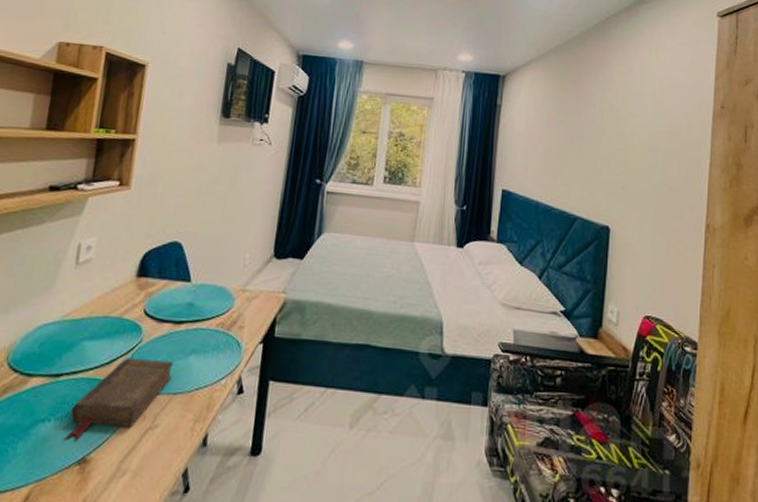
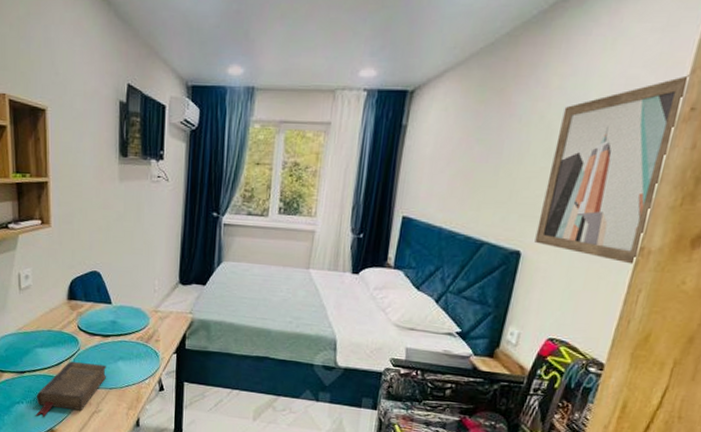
wall art: none [620,80,715,241] -> present [534,75,689,264]

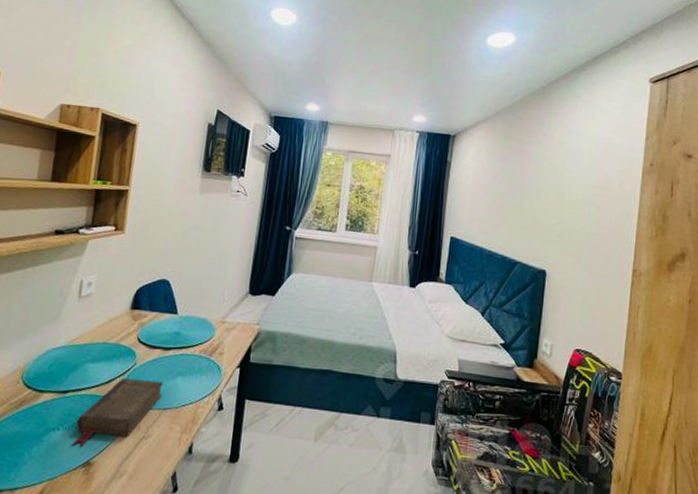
wall art: present [534,75,689,264] -> none [556,140,645,284]

